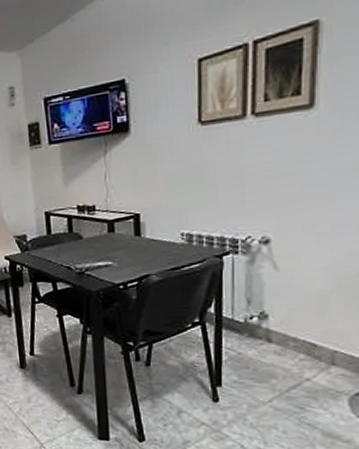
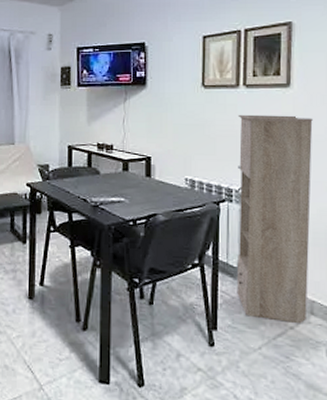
storage cabinet: none [243,143,343,375] -> present [236,114,313,324]

